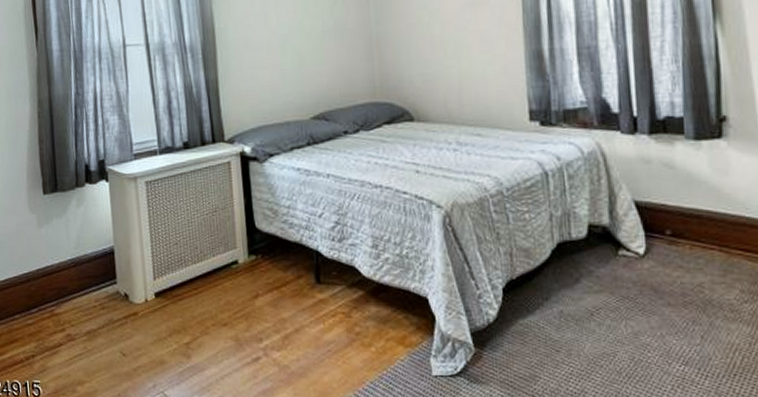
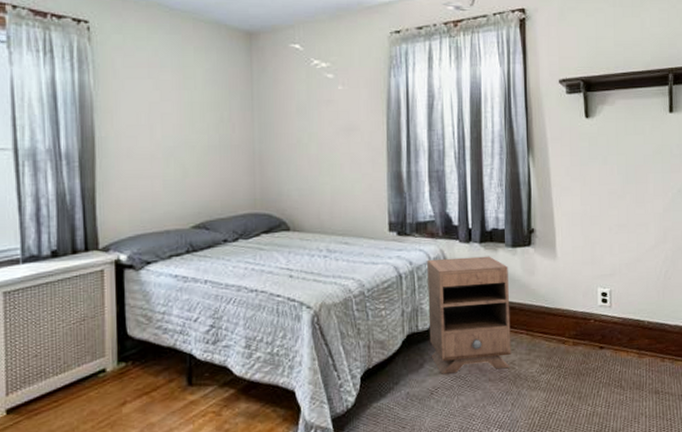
nightstand: none [579,150,698,293] -> present [427,256,511,374]

